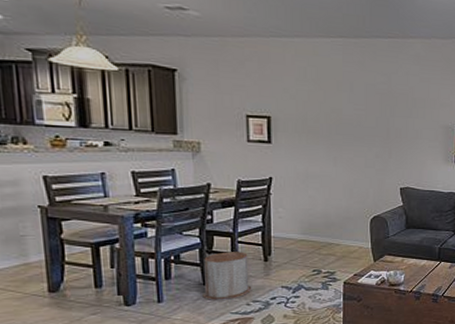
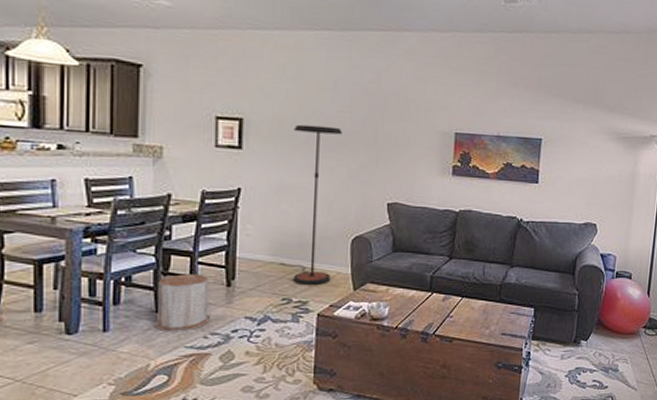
floor lamp: none [308,121,359,258] -> present [278,124,343,285]

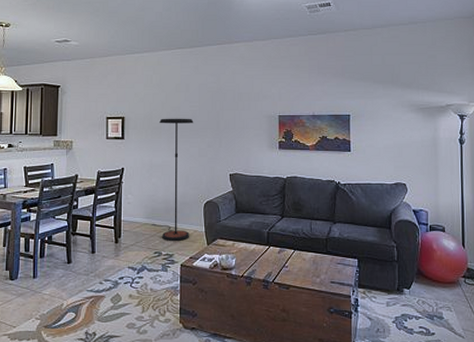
storage basket: present [154,274,211,331] -> none [66,234,105,278]

